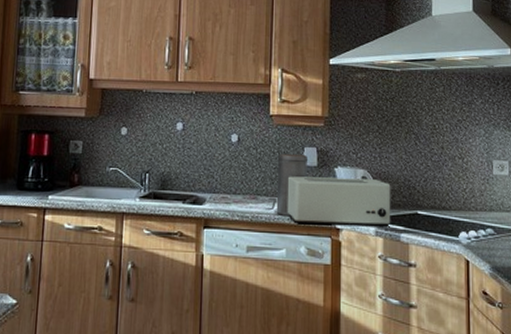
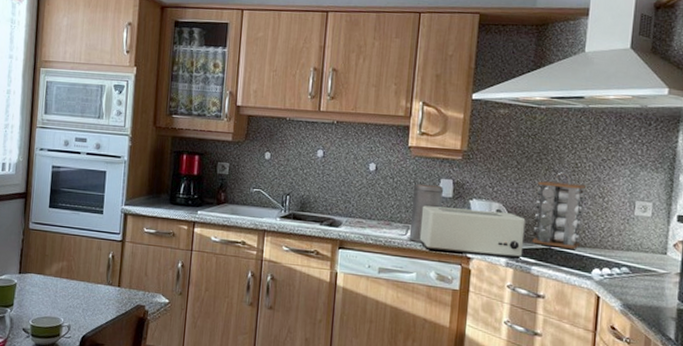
spice rack: none [399,135,446,213] -> present [532,172,586,249]

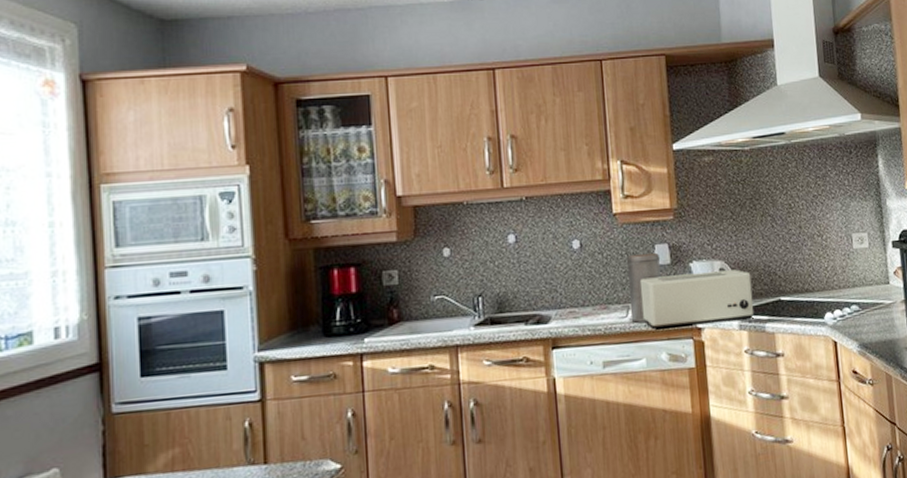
spice rack: present [532,172,586,249] -> none [756,215,808,299]

